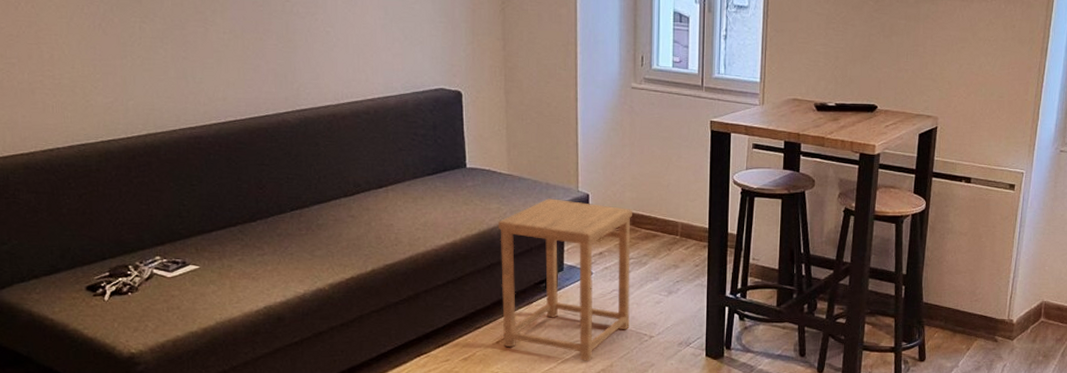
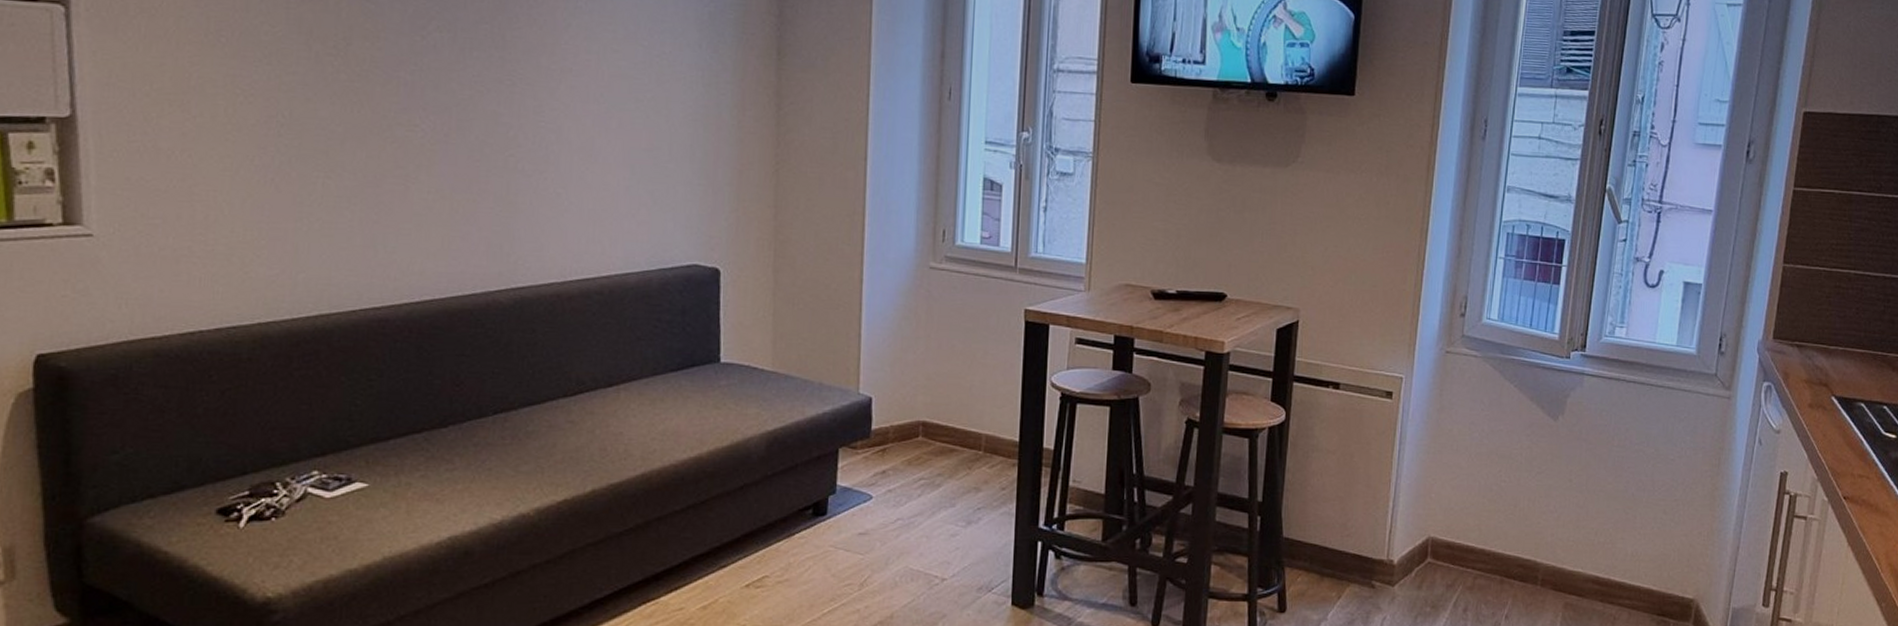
side table: present [499,198,632,362] -> none [754,402,925,612]

